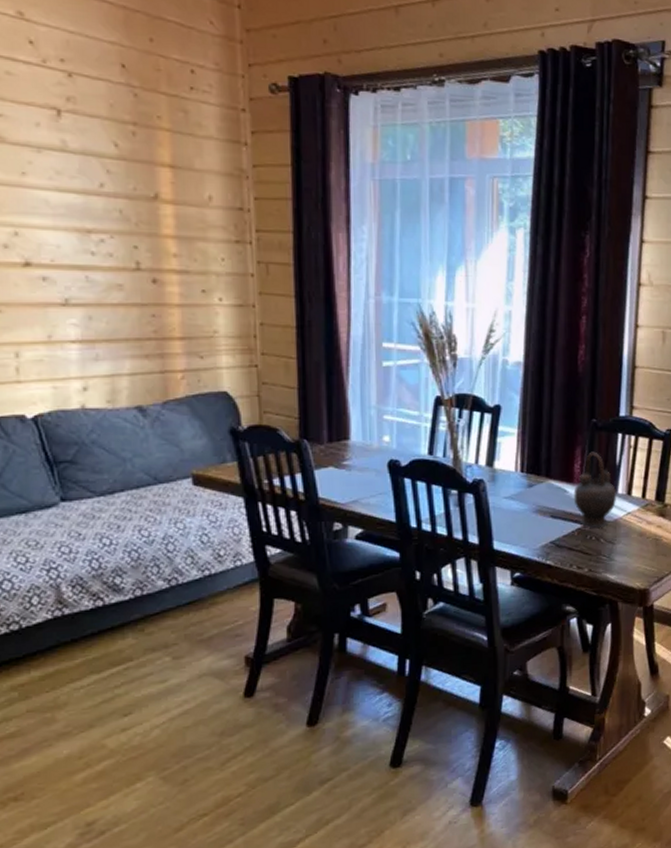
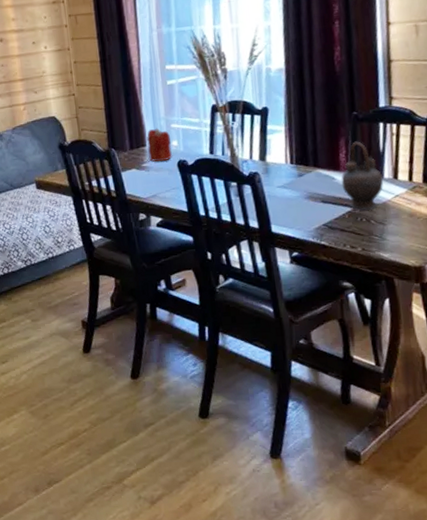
candle: none [350,418,383,460] -> present [147,128,173,162]

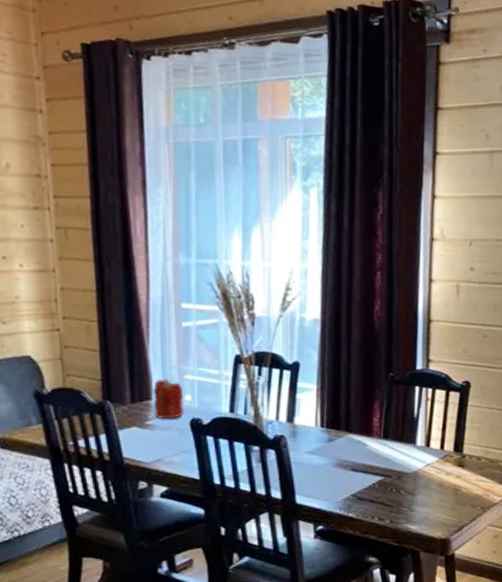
teapot: present [341,141,384,210] -> none [373,405,416,480]

